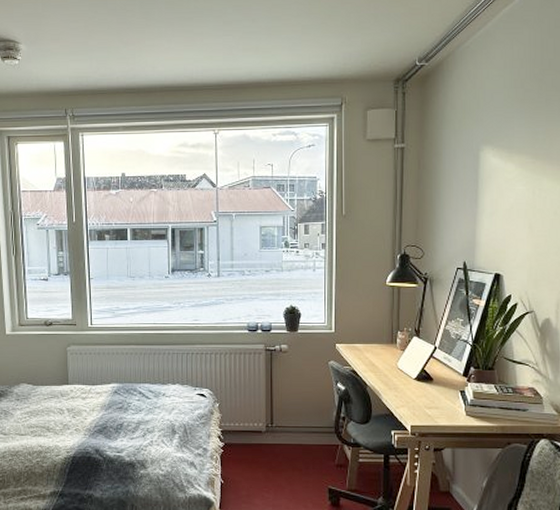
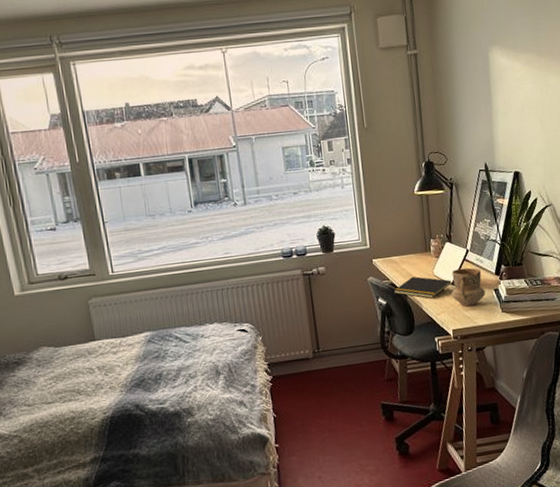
notepad: none [354,366,415,391] -> present [393,276,452,299]
mug: none [414,365,450,404] -> present [451,267,486,307]

